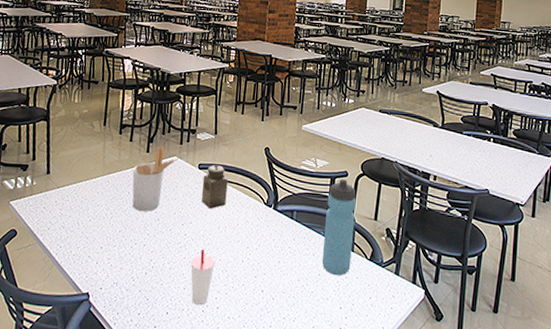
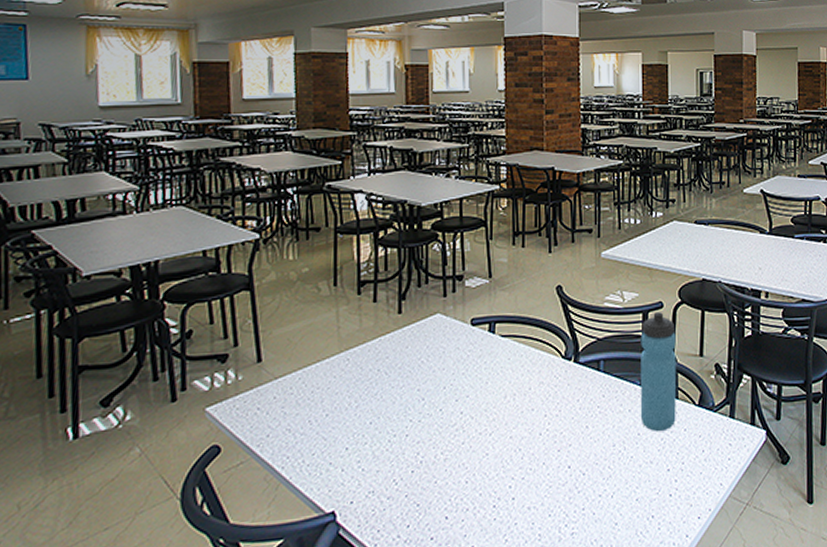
utensil holder: present [132,146,180,212] -> none [381,302,445,393]
cup: present [190,249,215,306] -> none [471,427,505,501]
salt shaker: present [201,165,228,209] -> none [478,317,512,374]

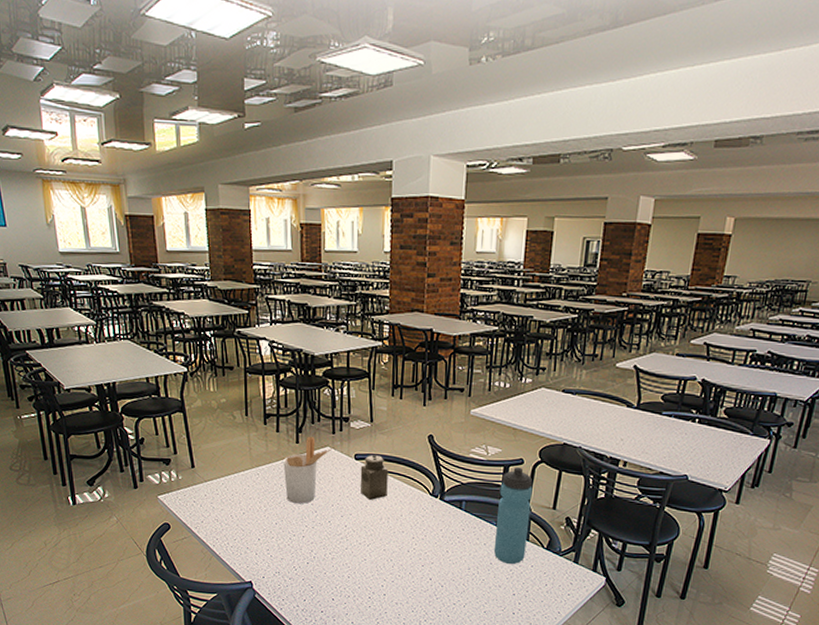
utensil holder: none [381,302,445,393] -> present [283,436,333,504]
salt shaker: none [478,317,512,374] -> present [360,455,389,500]

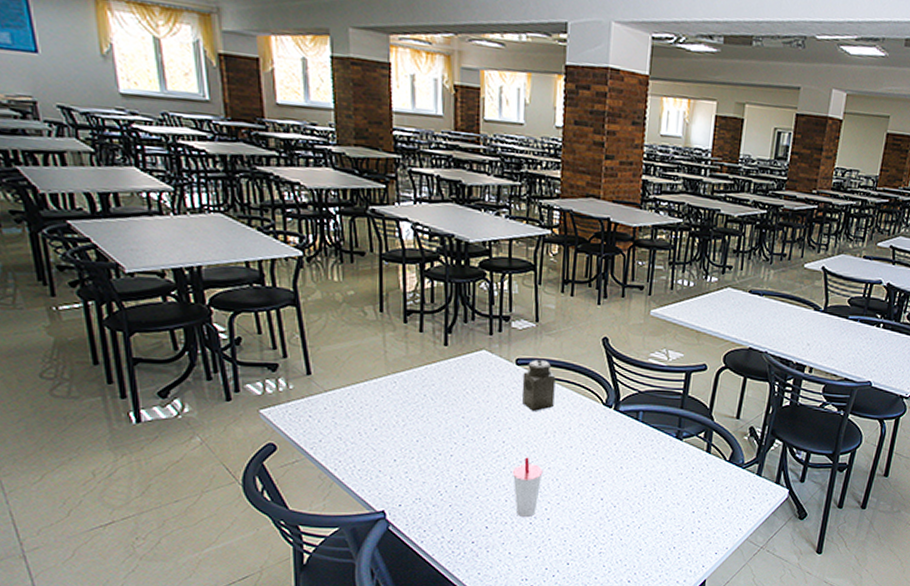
utensil holder: present [283,436,333,504] -> none [427,337,490,418]
cup: none [353,539,379,593] -> present [512,457,543,518]
water bottle: present [493,467,533,565] -> none [672,373,716,480]

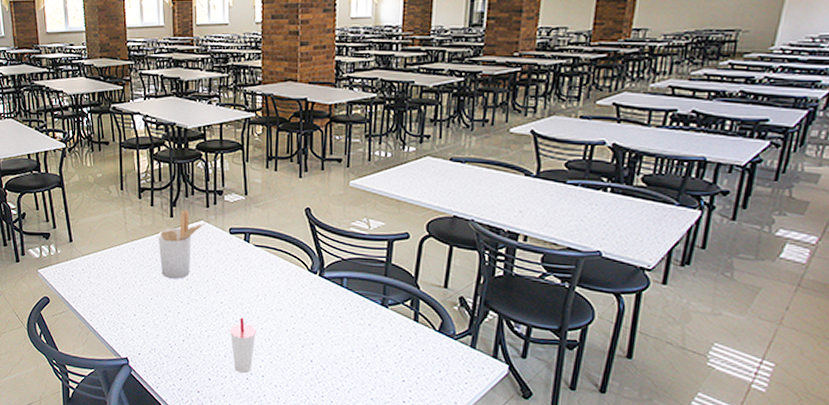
utensil holder: none [427,337,490,418] -> present [158,210,207,279]
salt shaker: present [521,359,556,411] -> none [235,229,264,276]

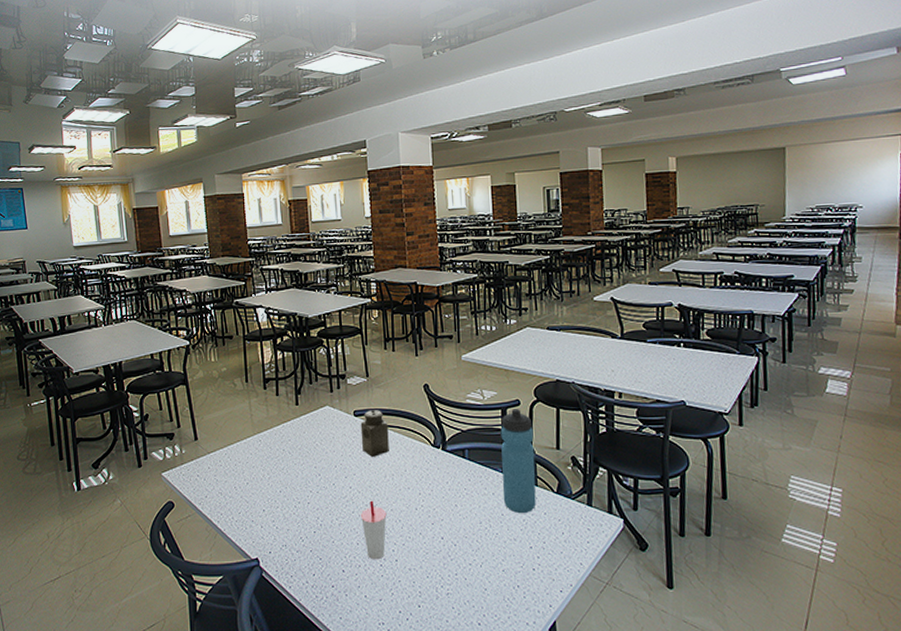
utensil holder: present [158,210,207,279] -> none [284,396,332,469]
salt shaker: none [235,229,264,276] -> present [360,410,389,457]
water bottle: none [379,242,421,348] -> present [500,409,536,514]

